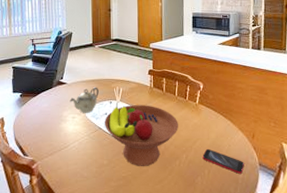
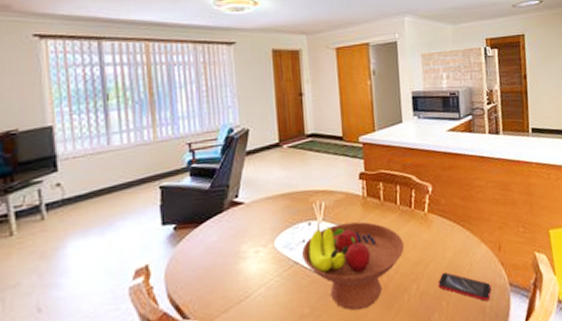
teapot: present [69,87,99,113] -> none [249,204,292,244]

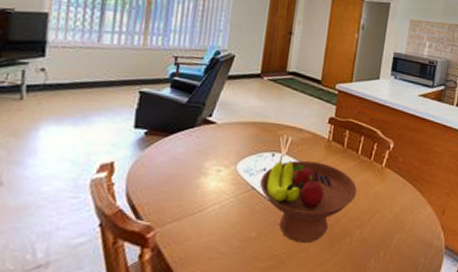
smartphone: present [438,272,492,301] -> none [380,224,428,258]

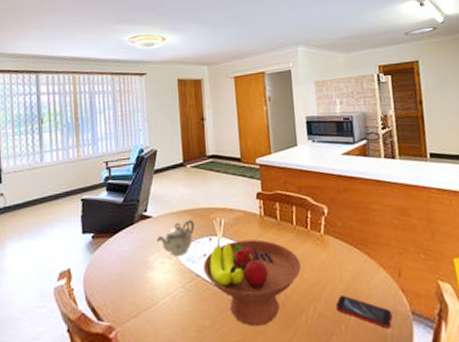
teapot: none [216,132,260,166] -> present [156,219,194,256]
smartphone: none [380,224,428,258] -> present [335,294,393,328]

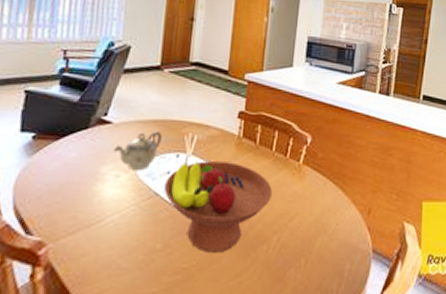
smartphone: present [335,294,393,328] -> none [300,227,354,264]

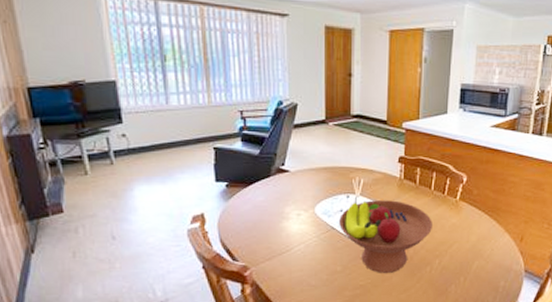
teapot: present [113,131,162,170] -> none [293,177,333,209]

